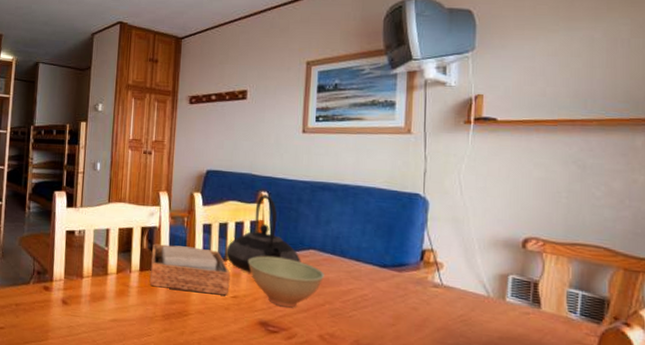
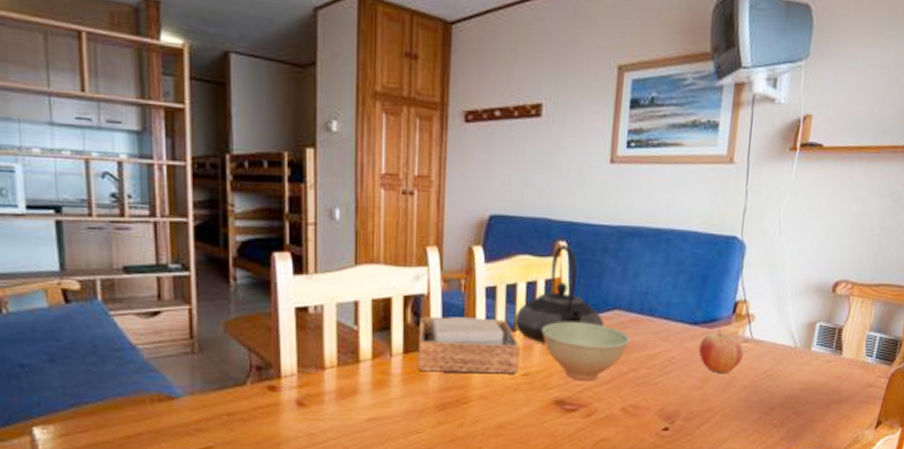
fruit: none [389,273,434,314] -> present [698,329,743,373]

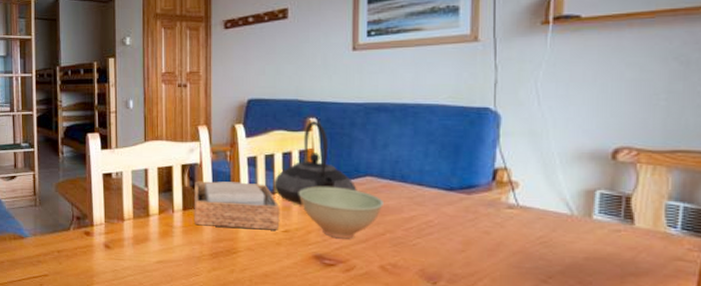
fruit: present [698,329,743,373] -> none [458,196,509,238]

